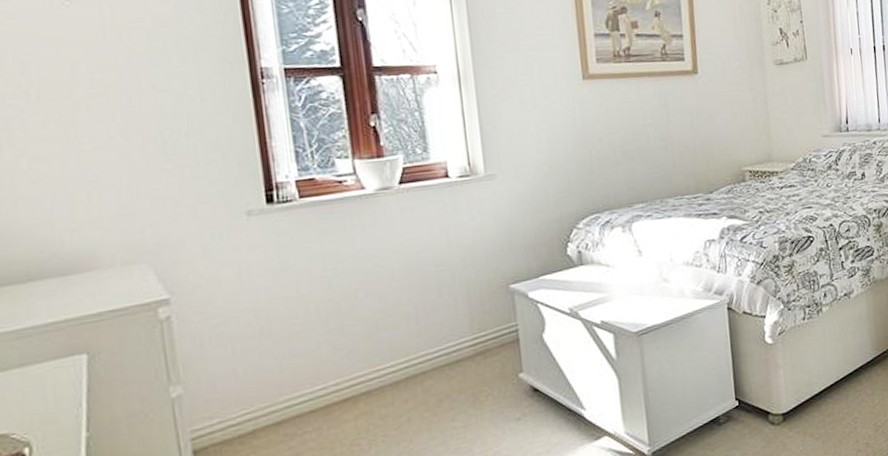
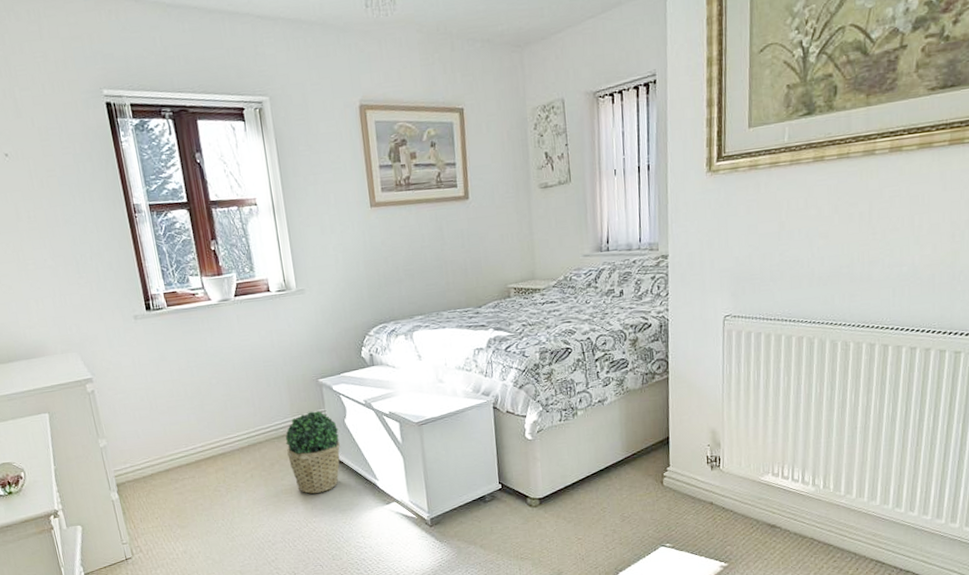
potted plant: none [460,325,536,436] -> present [285,411,340,494]

